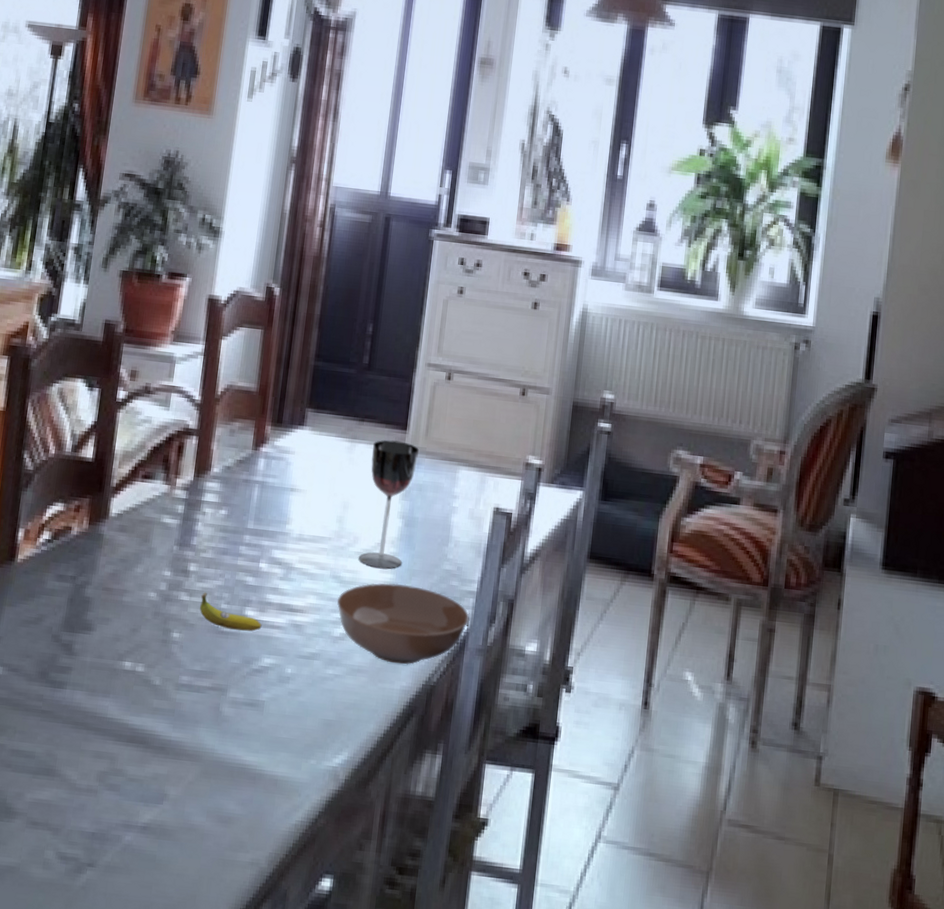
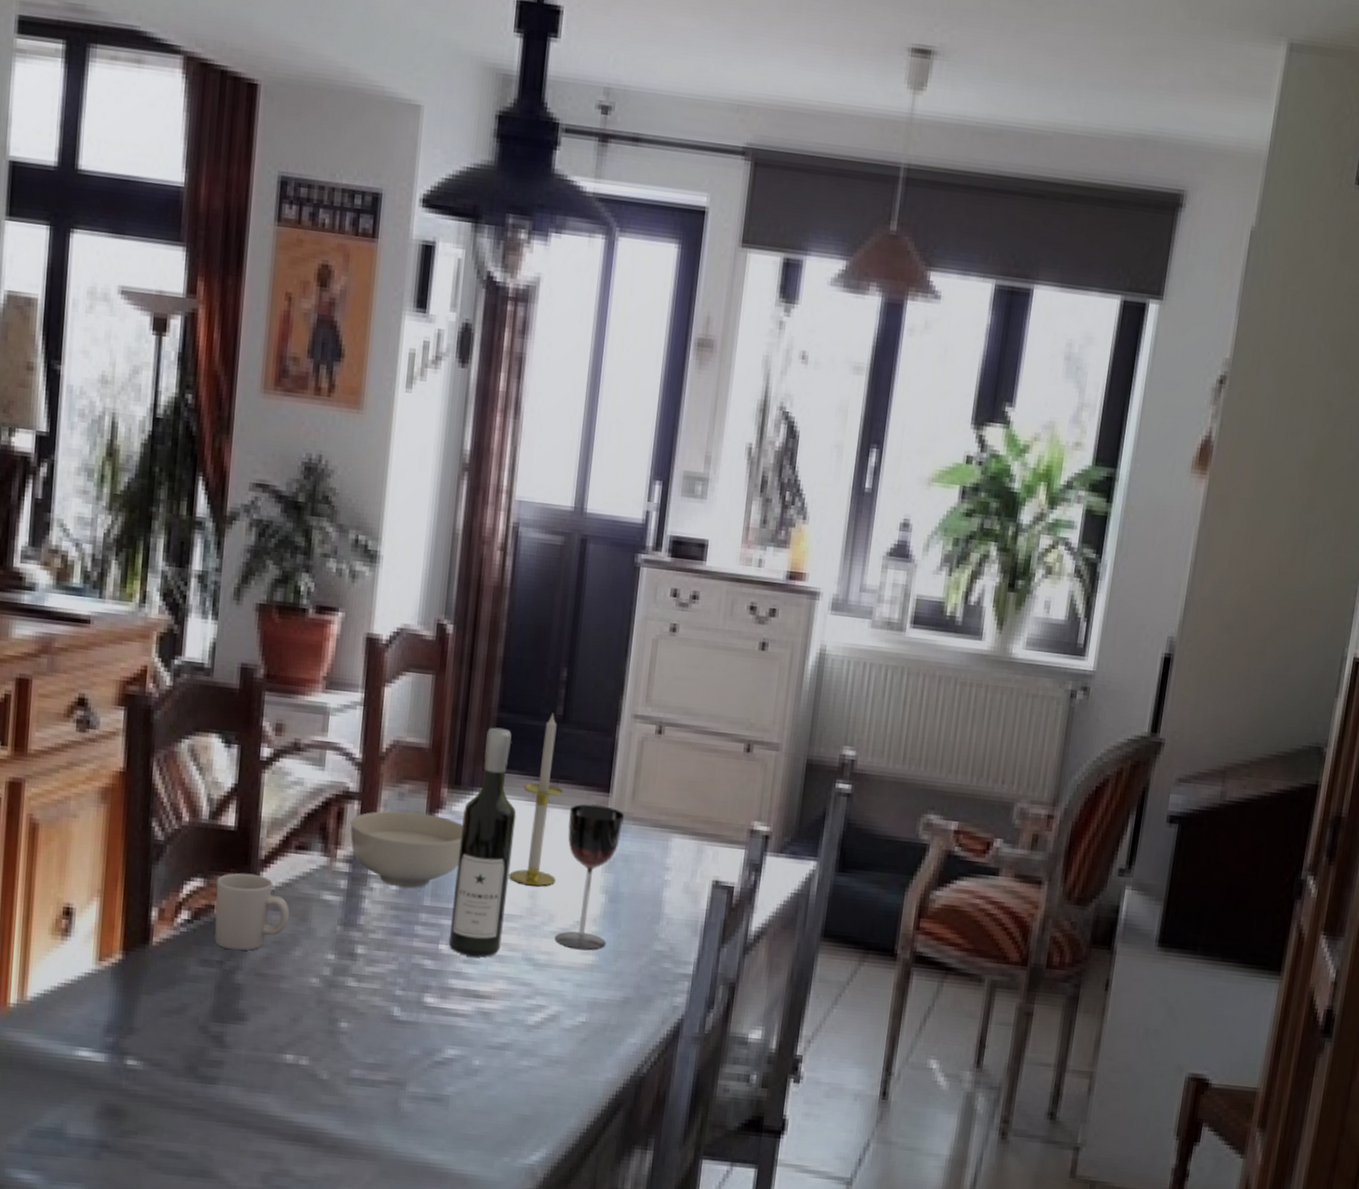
mug: none [70,498,135,568] -> present [214,873,290,951]
bowl: none [188,445,283,512] -> present [350,810,464,888]
fruit: present [200,592,262,632] -> none [371,977,444,1020]
bottle: none [267,374,328,574] -> present [448,727,517,957]
candle: none [321,361,368,512] -> present [509,713,563,886]
bowl: present [337,583,469,665] -> none [531,966,684,1055]

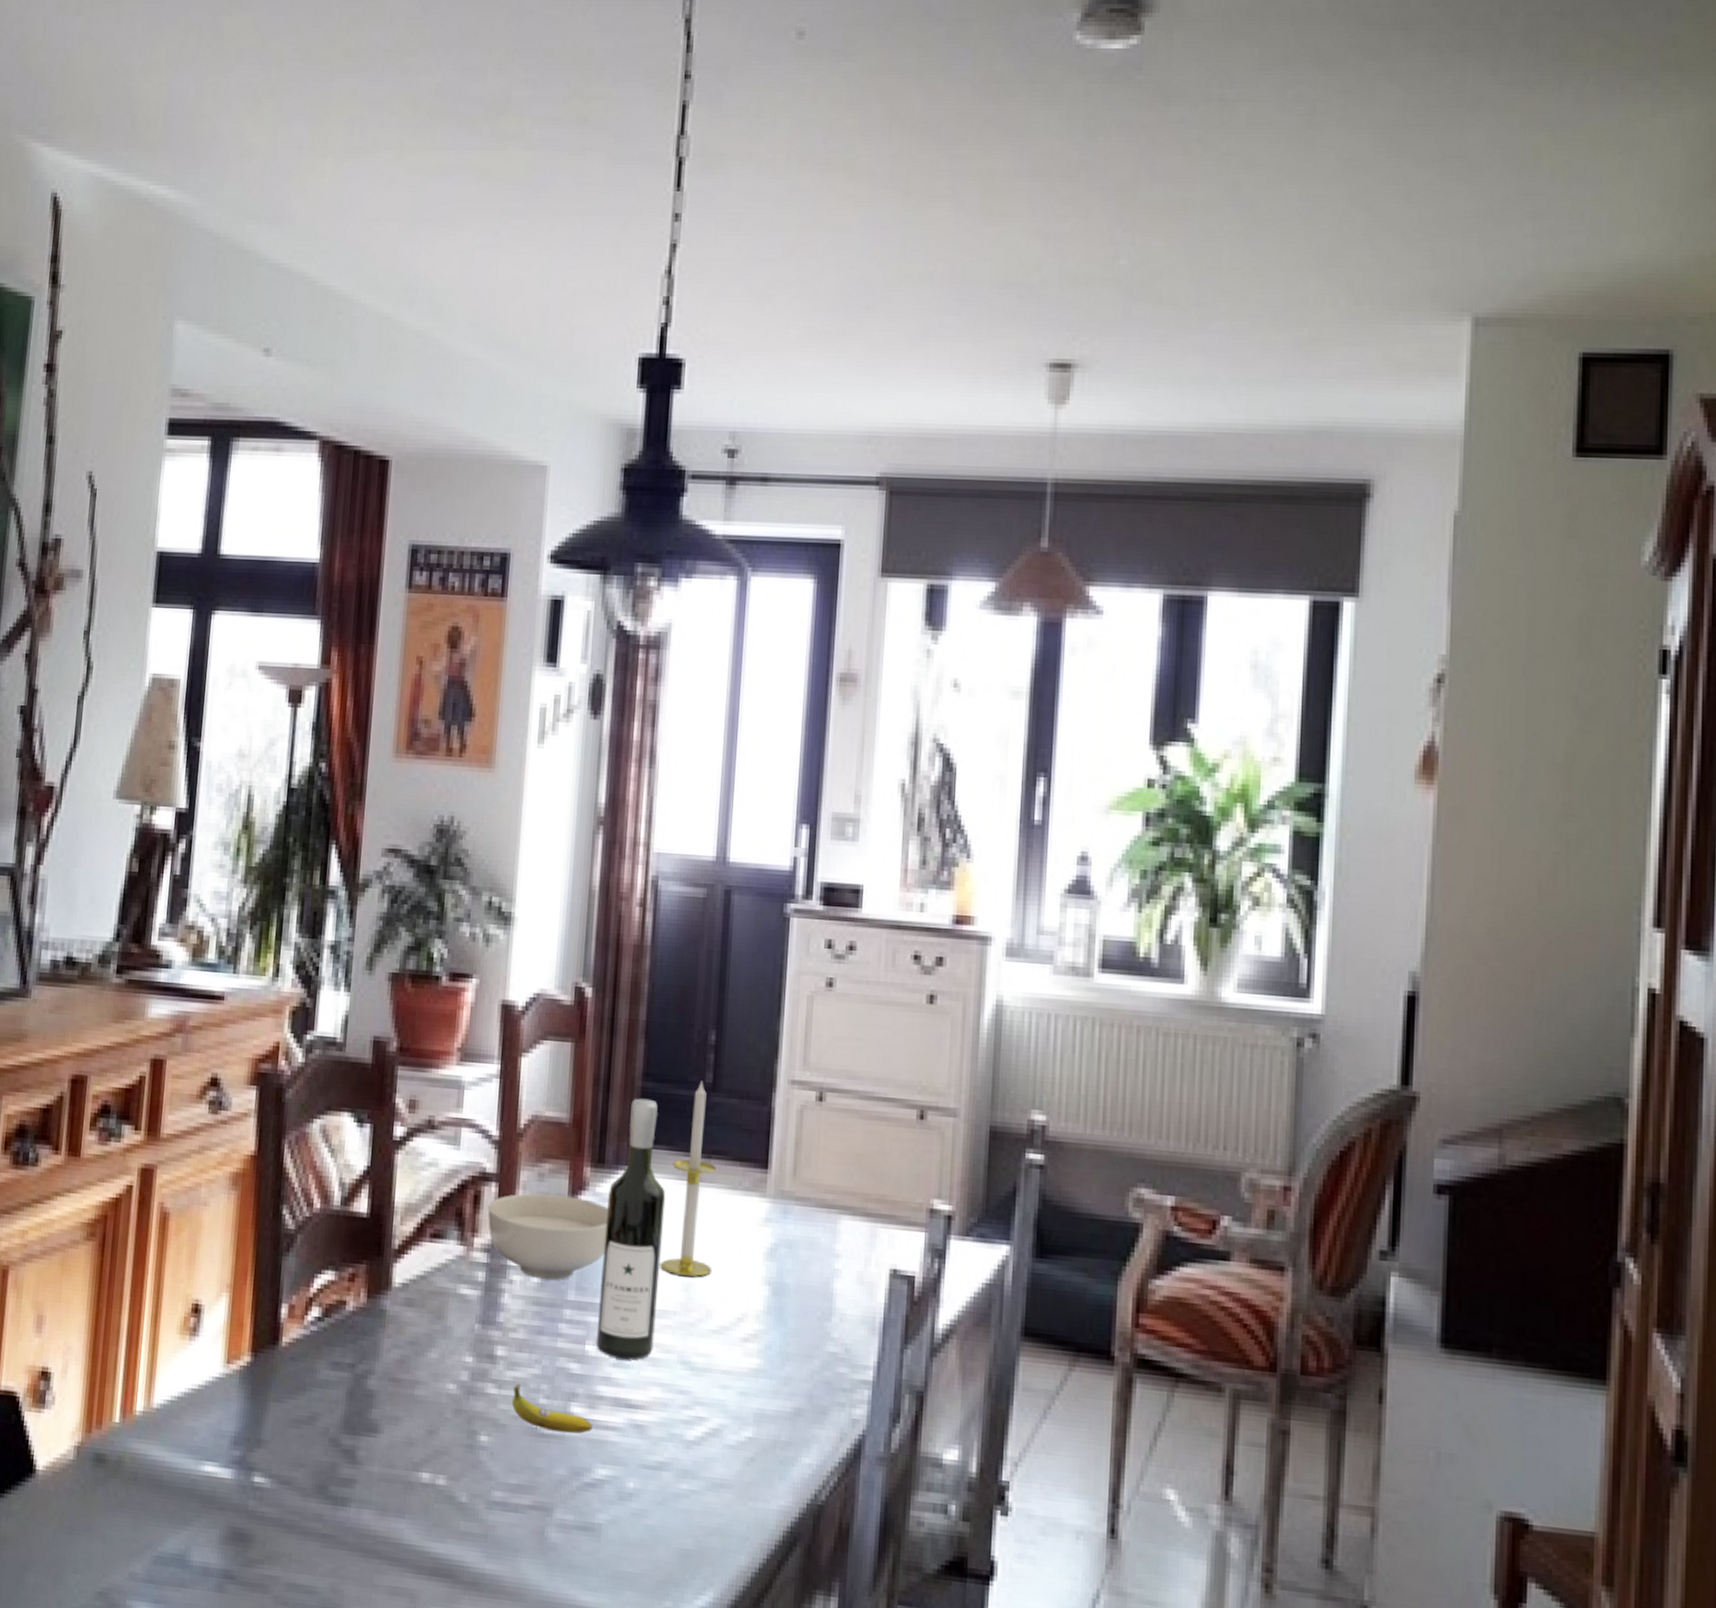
mug: present [214,873,290,951] -> none [346,1264,425,1353]
fruit: none [371,977,444,1020] -> present [512,1383,593,1434]
wineglass: present [555,804,624,950] -> none [714,1182,785,1351]

